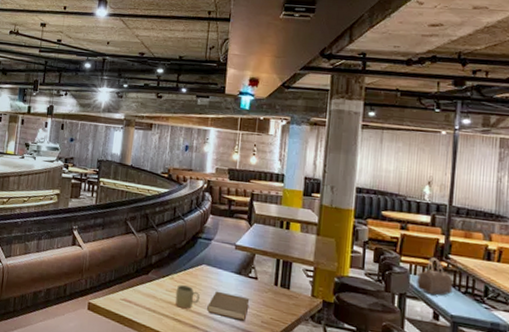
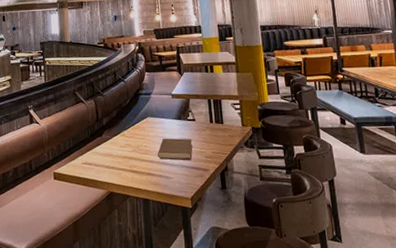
mug: present [175,285,200,309] -> none [128,139,150,160]
handbag: present [417,257,453,296] -> none [322,73,351,103]

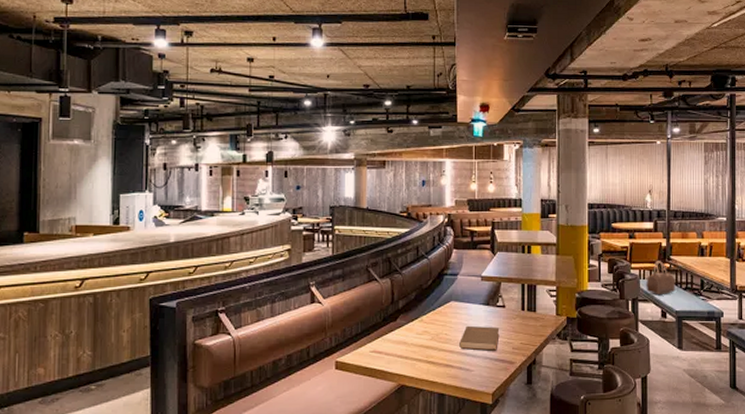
handbag: none [322,73,351,103] -> present [646,261,676,294]

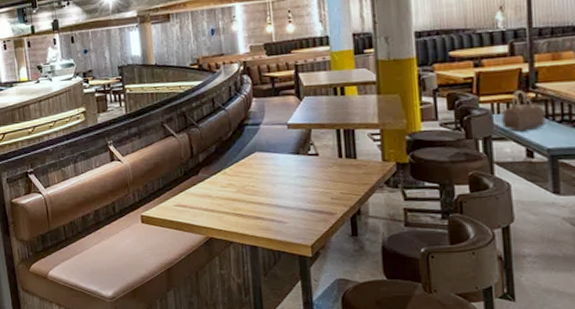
book: present [459,325,500,351] -> none [269,176,315,202]

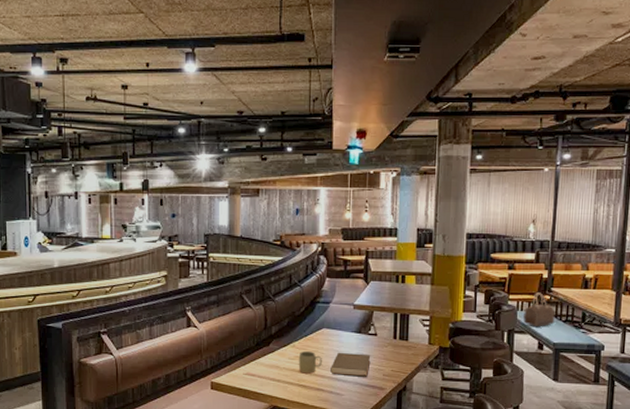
mug: none [231,178,258,202] -> present [298,351,322,374]
book: none [269,176,315,202] -> present [330,352,371,377]

